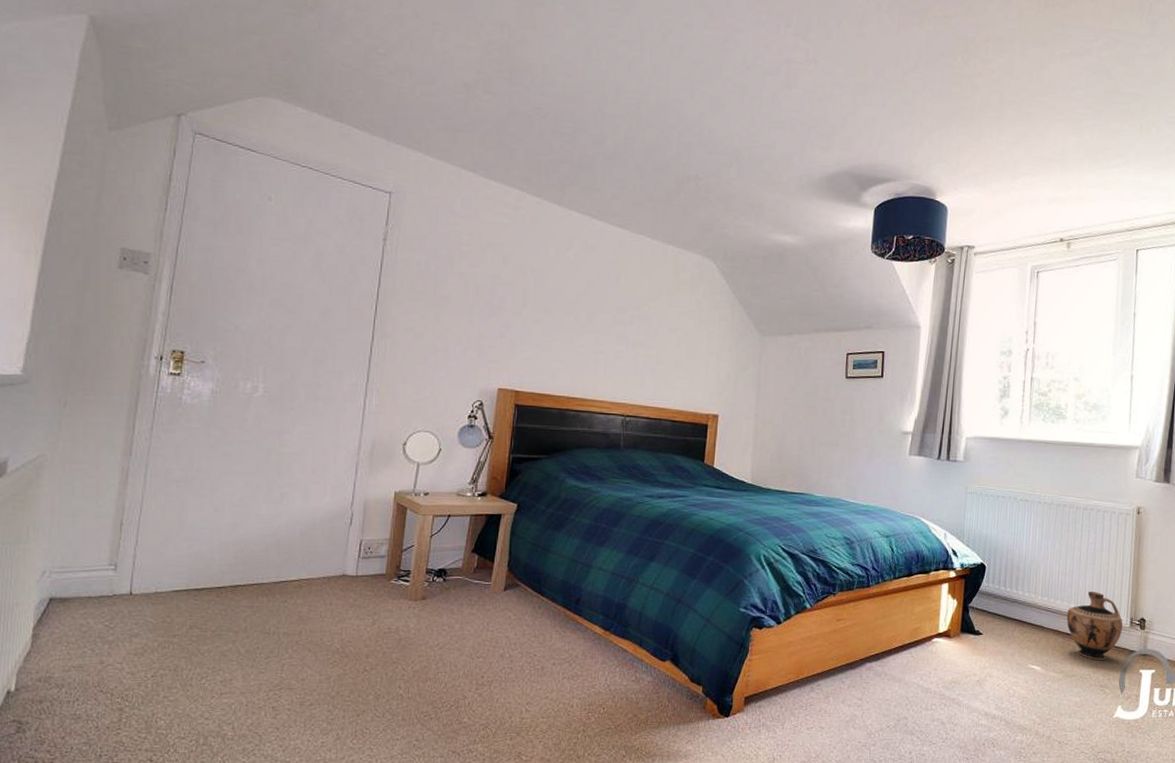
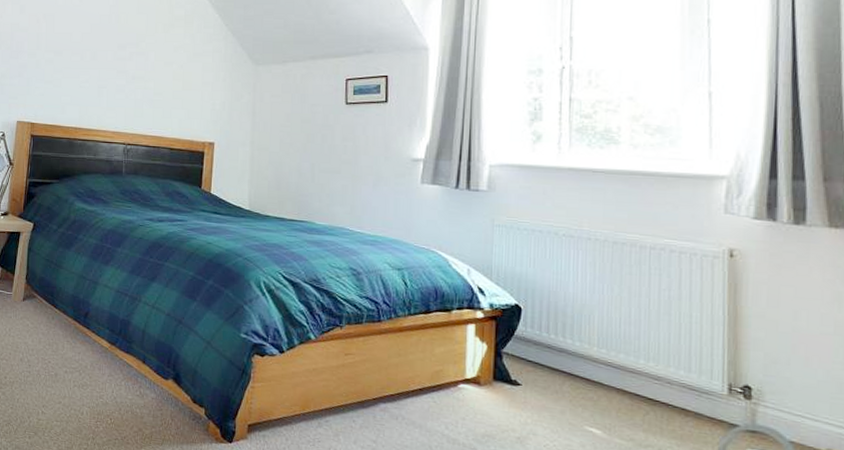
ceramic jug: present [1066,591,1123,661] -> none [634,346,717,433]

